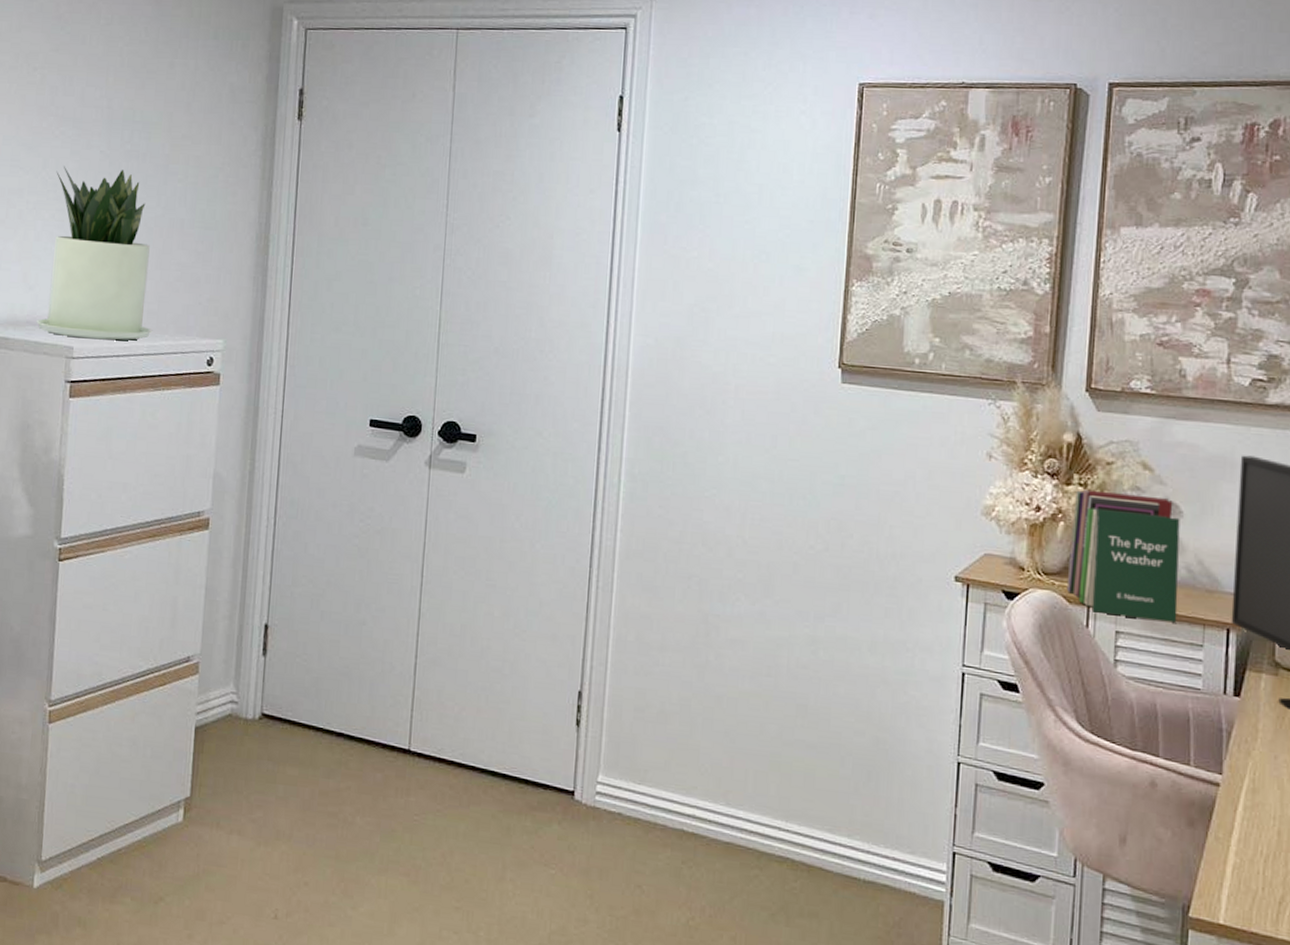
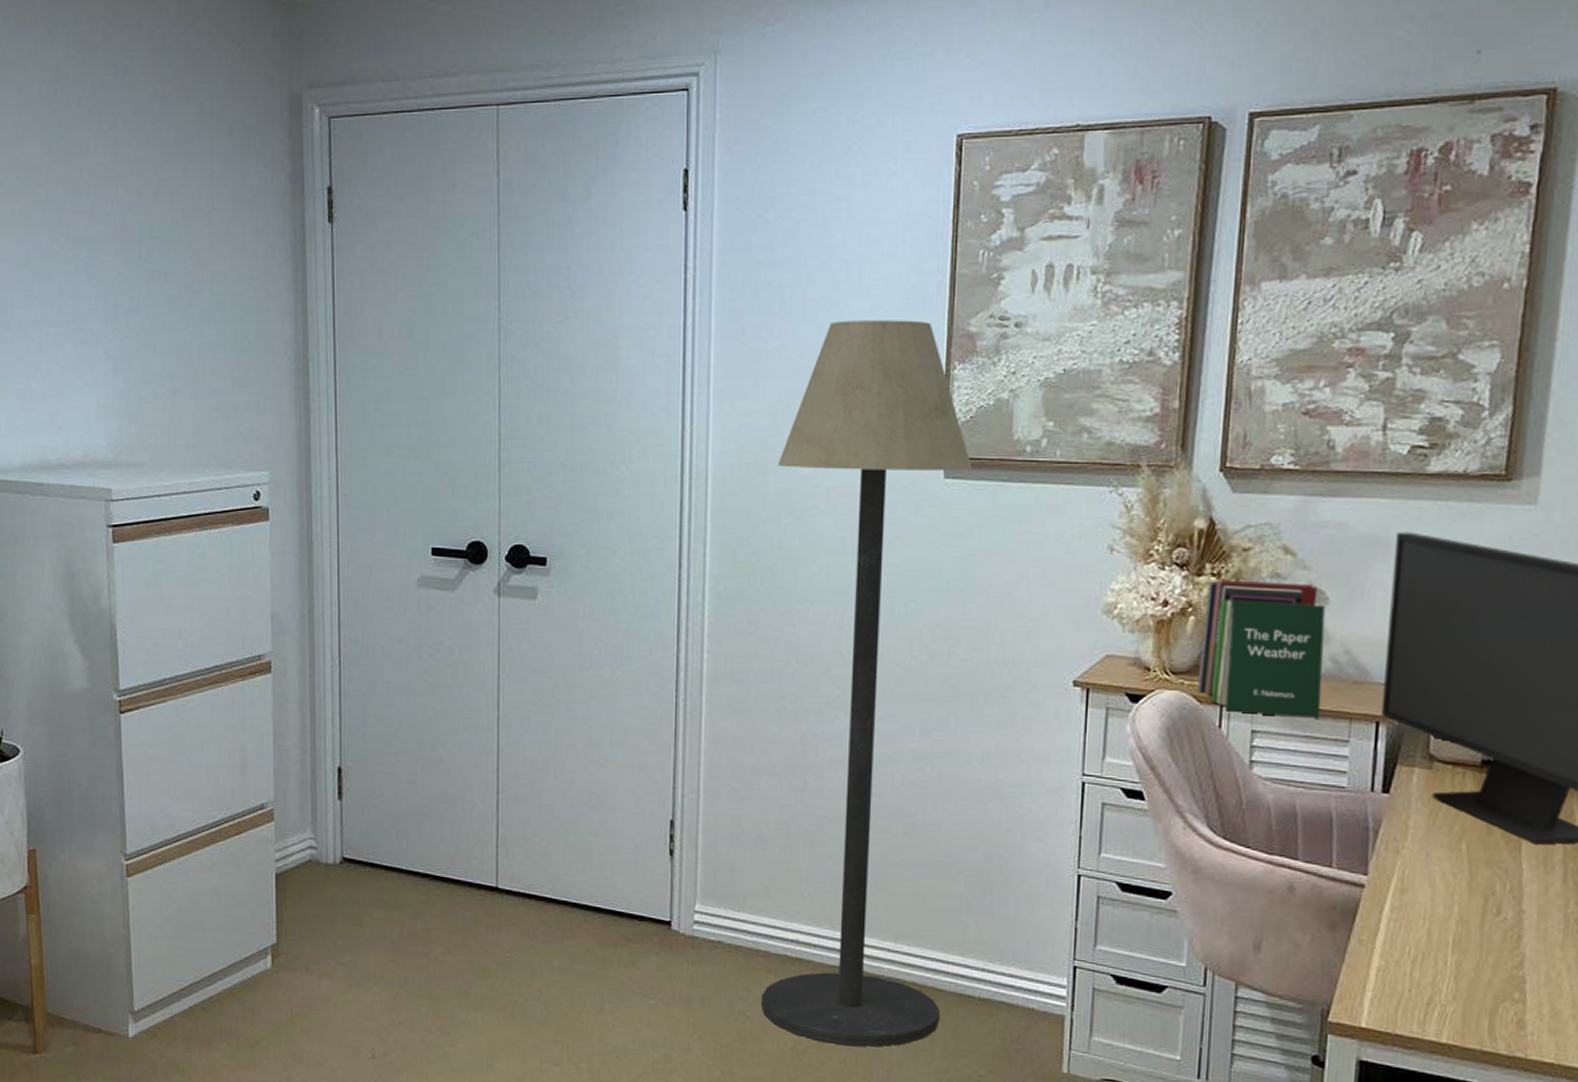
planter: present [36,166,153,341] -> none [70,292,194,479]
floor lamp: none [657,237,867,926] -> present [761,320,973,1047]

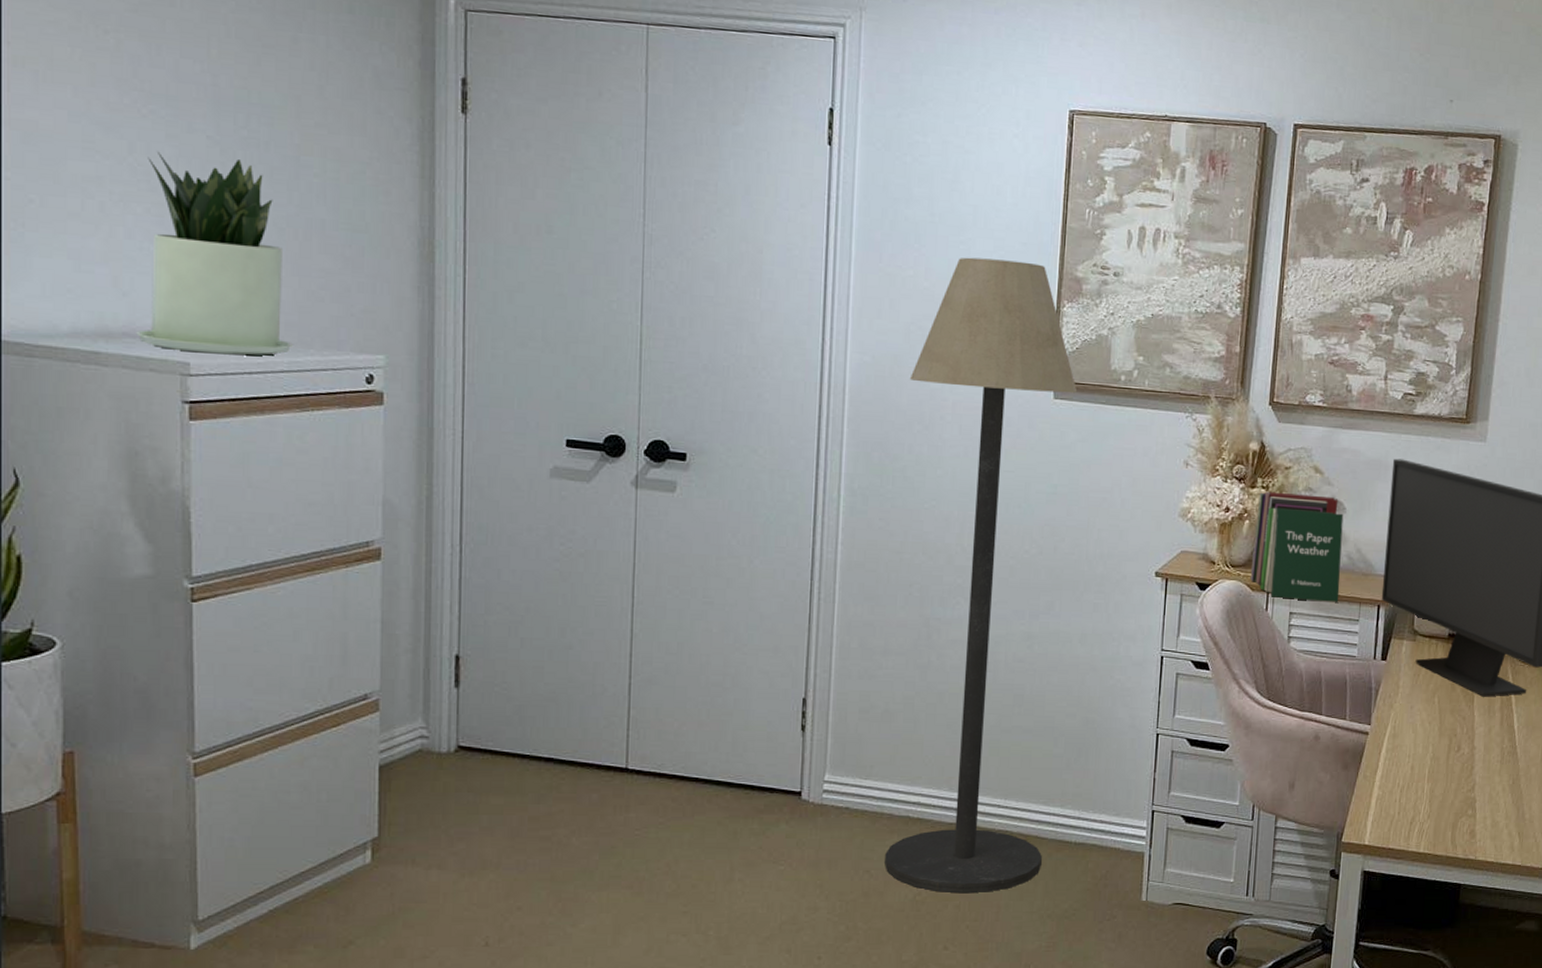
planter: none [70,292,194,479] -> present [136,151,294,356]

